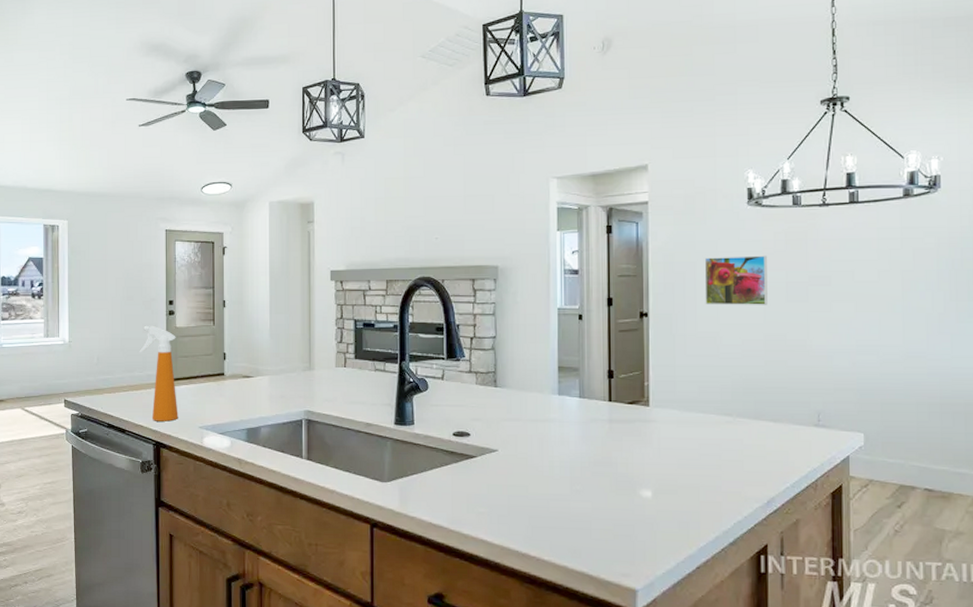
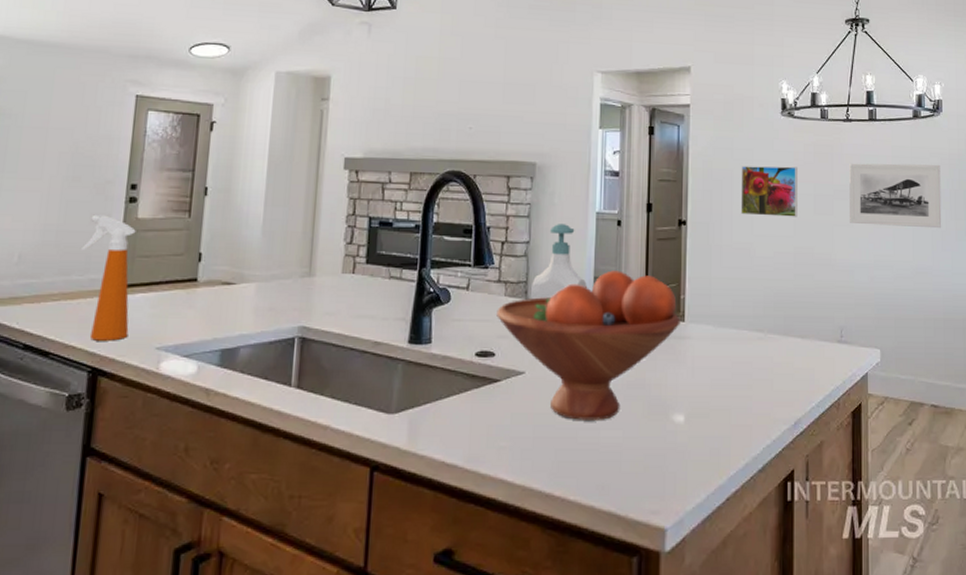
fruit bowl: none [469,360,645,493] -> present [496,270,680,420]
soap bottle: none [499,320,553,388] -> present [530,224,588,300]
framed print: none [826,244,939,311] -> present [849,163,942,229]

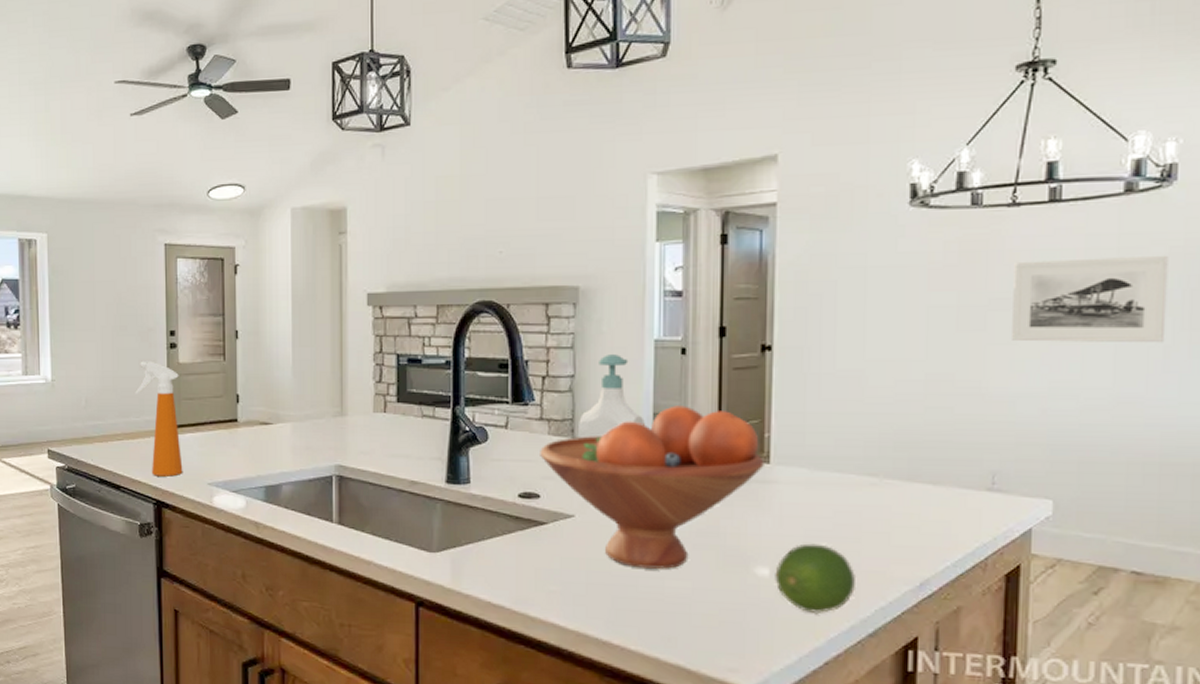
fruit: none [688,391,750,454] -> present [775,543,857,613]
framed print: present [740,166,798,217] -> none [847,271,933,336]

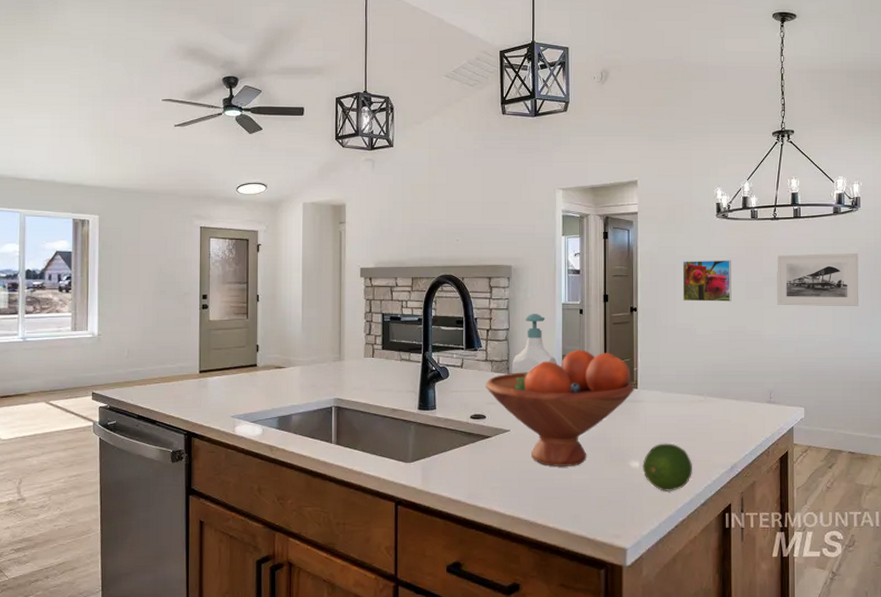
spray bottle: present [134,361,183,477] -> none [170,319,211,412]
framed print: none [847,271,933,336] -> present [682,260,732,302]

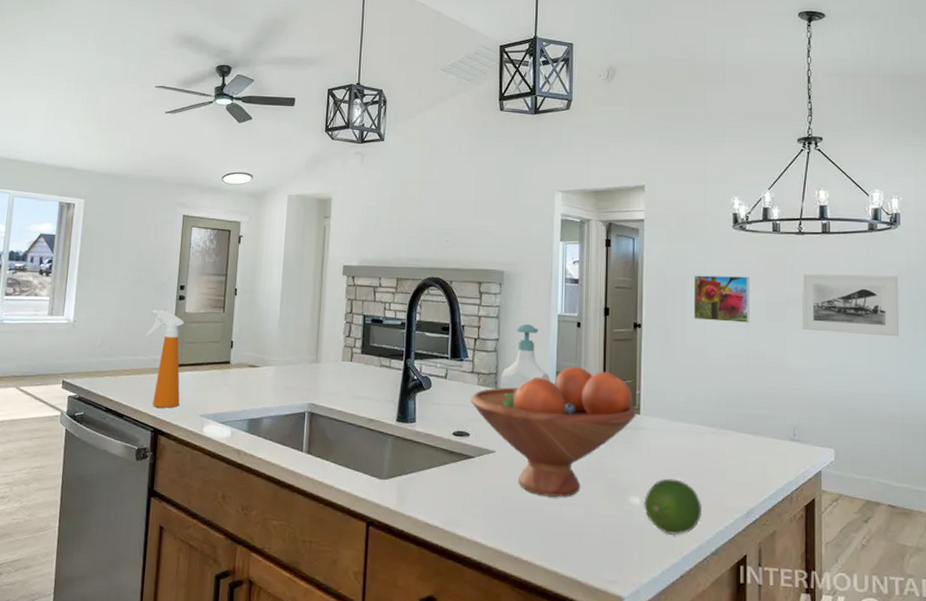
spray bottle: none [170,319,211,412] -> present [144,309,184,408]

